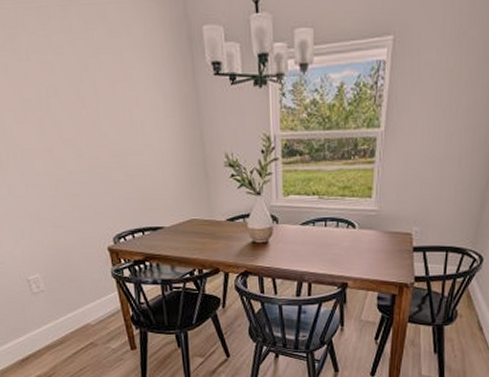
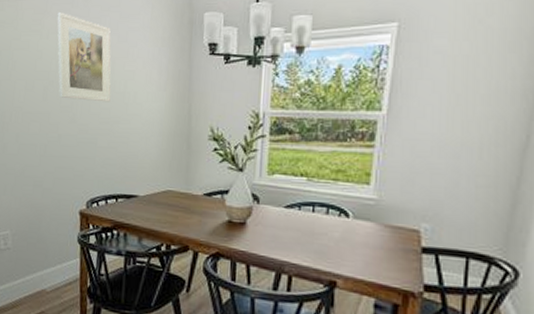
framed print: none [32,26,117,133] -> present [57,12,111,102]

